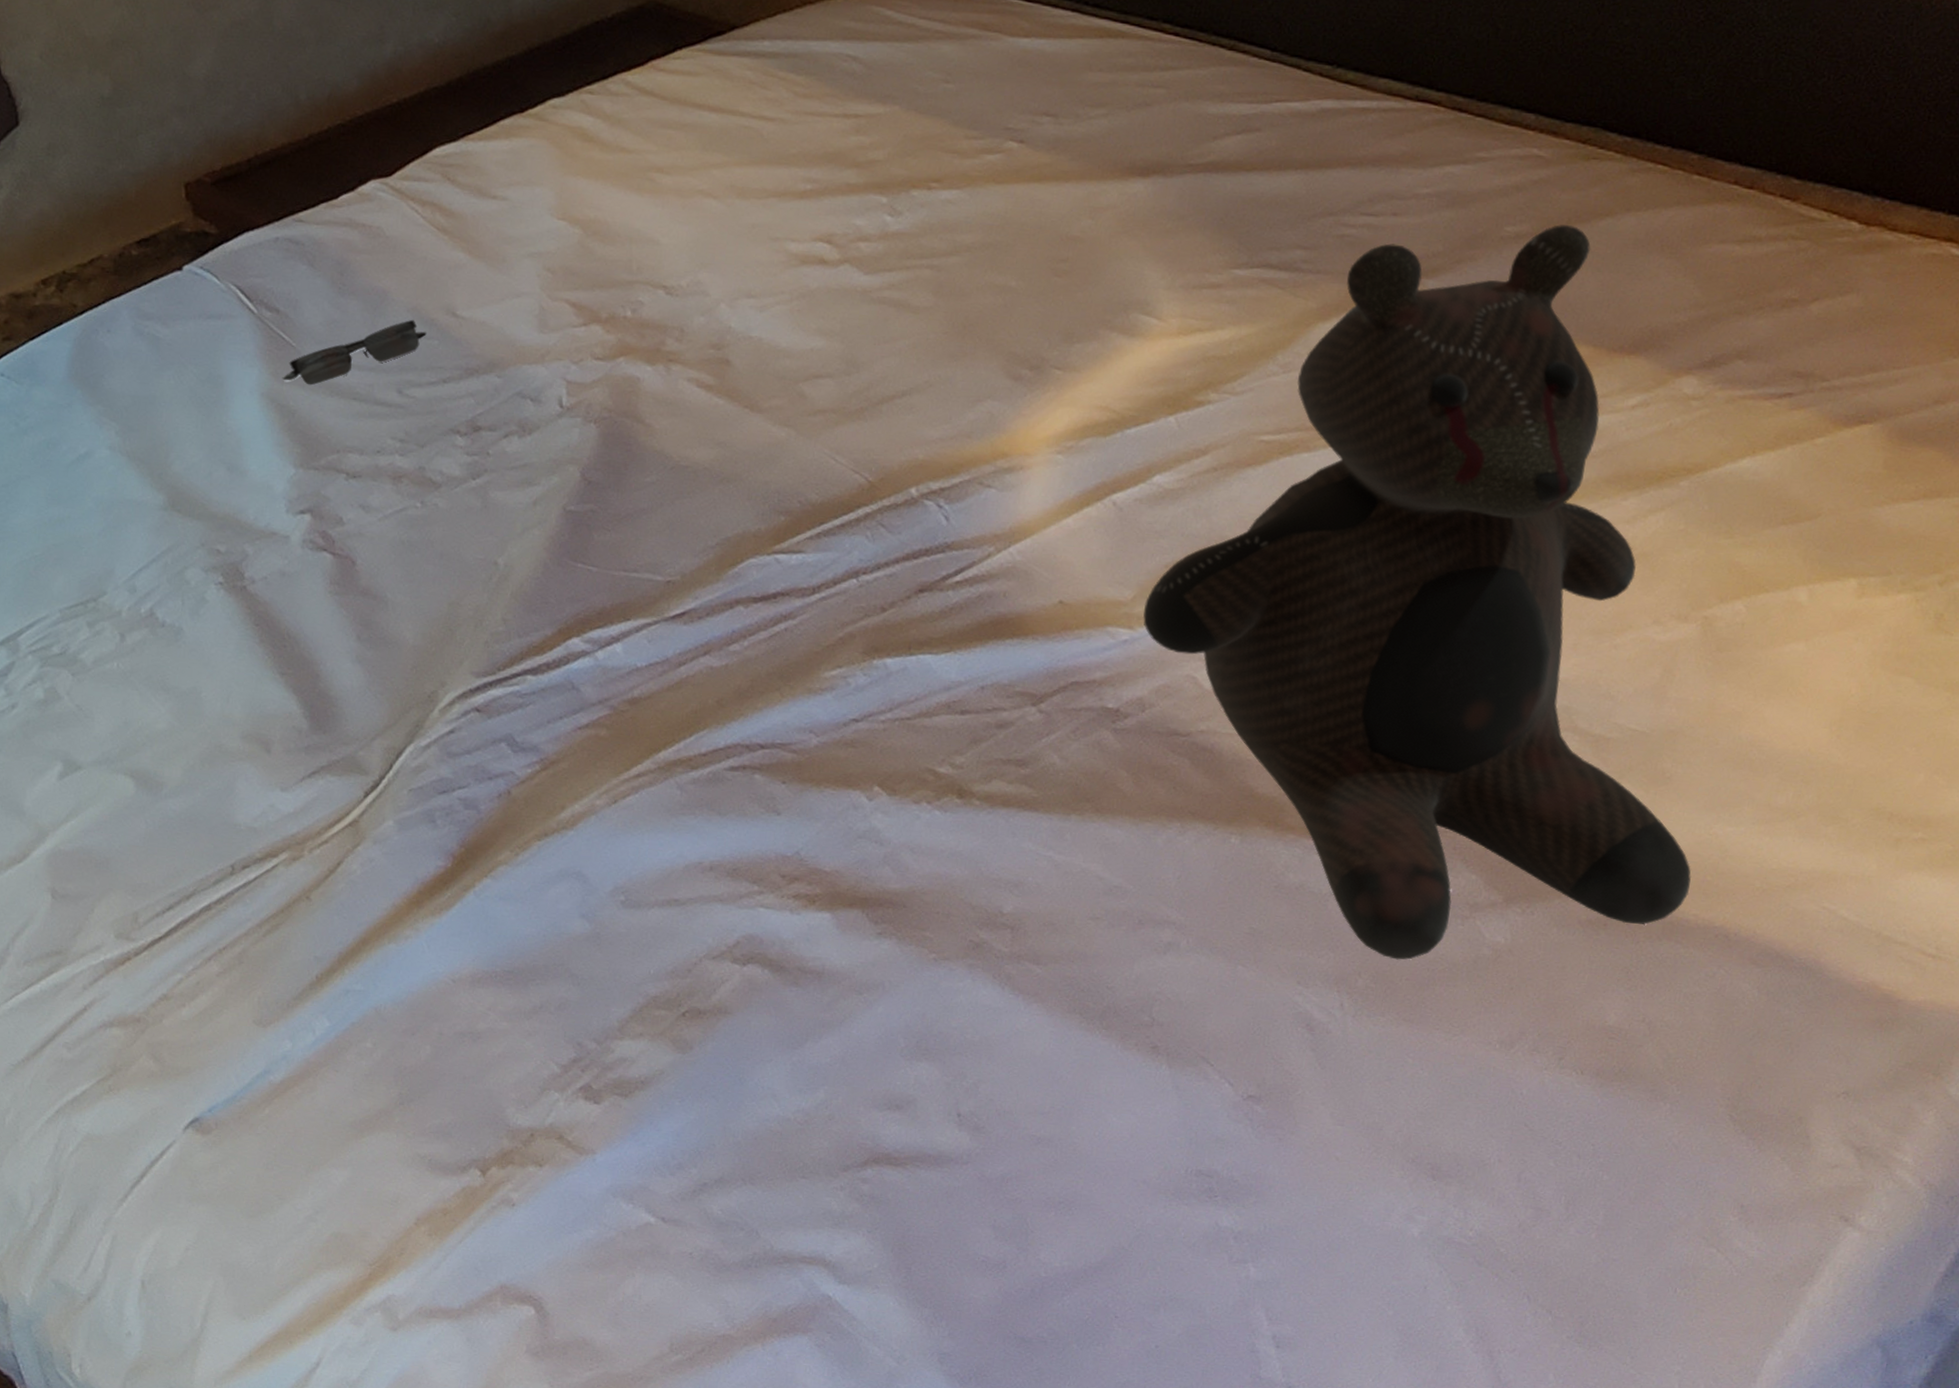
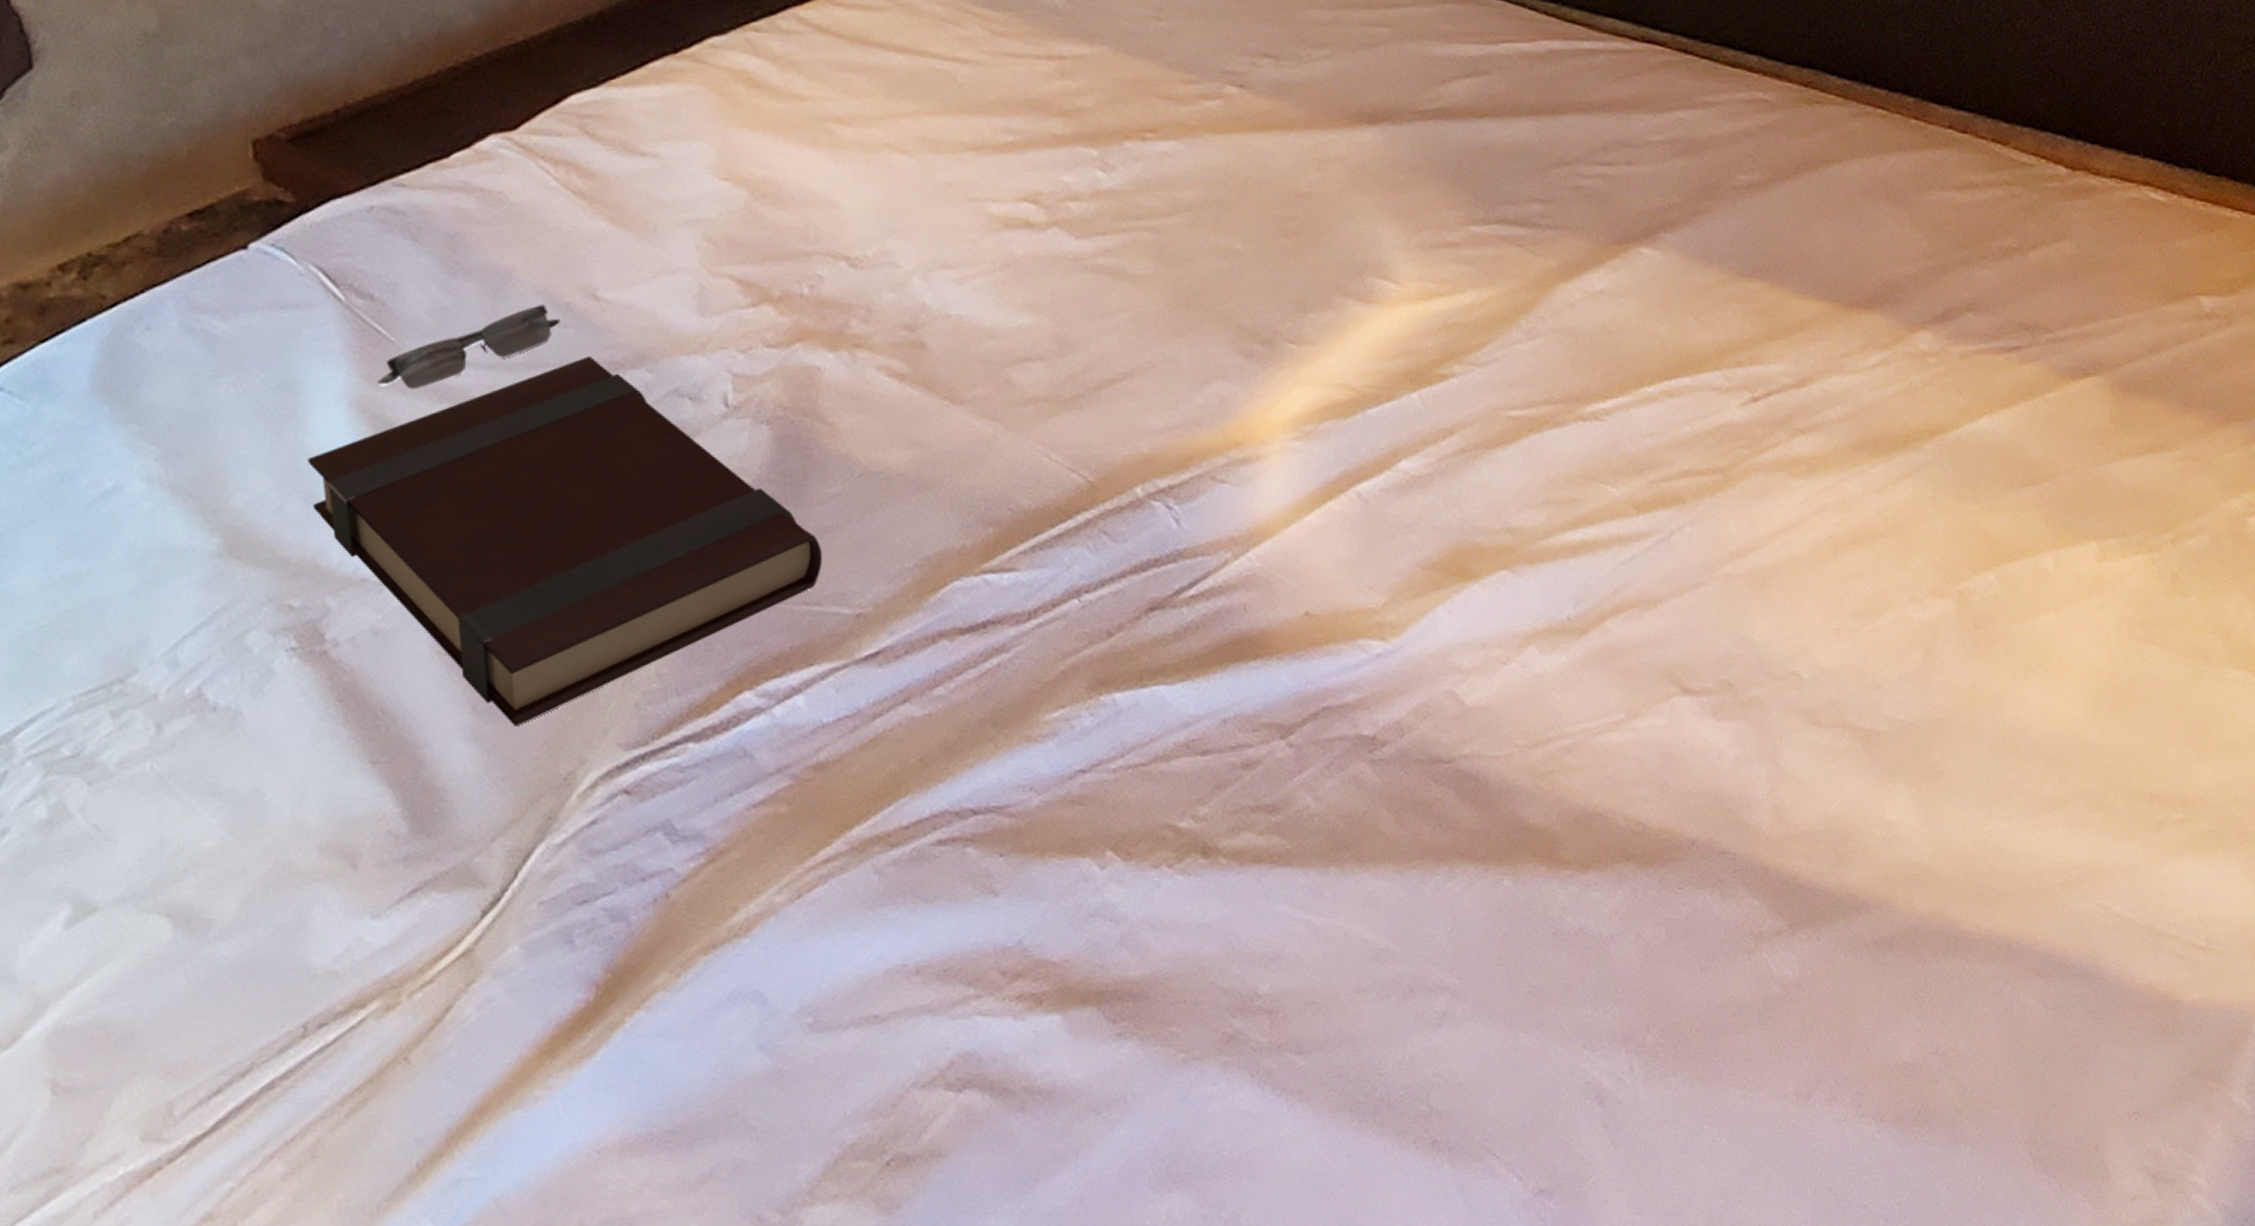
book: none [229,362,640,654] -> present [307,355,823,727]
teddy bear: present [1142,225,1691,960] -> none [1395,172,1970,1008]

